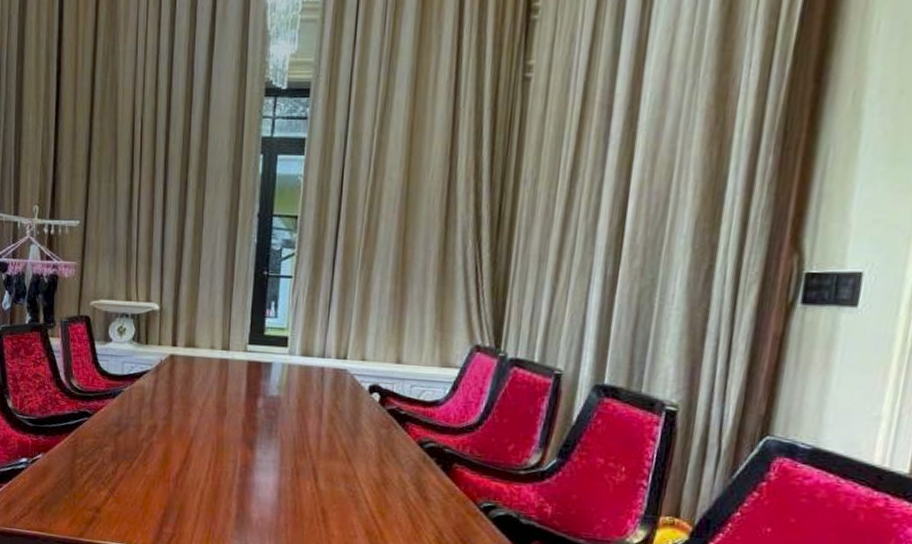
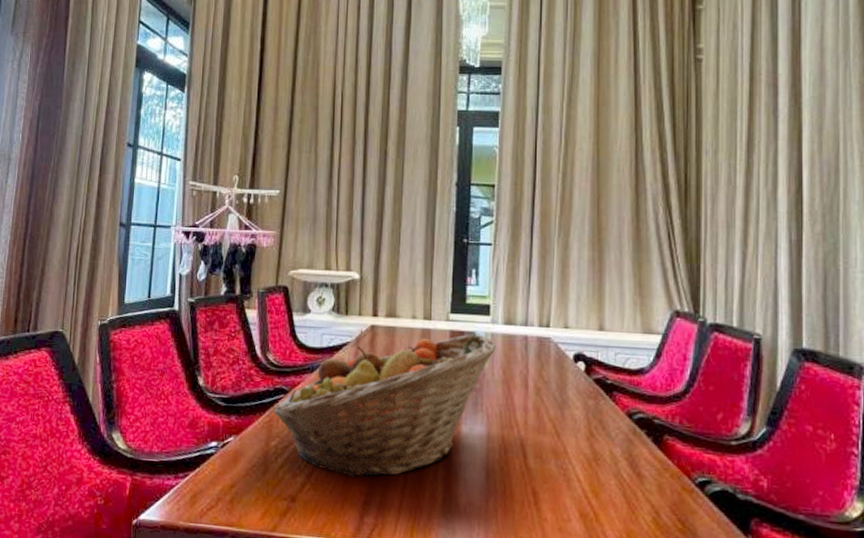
fruit basket: none [78,364,292,493] -> present [273,333,496,478]

